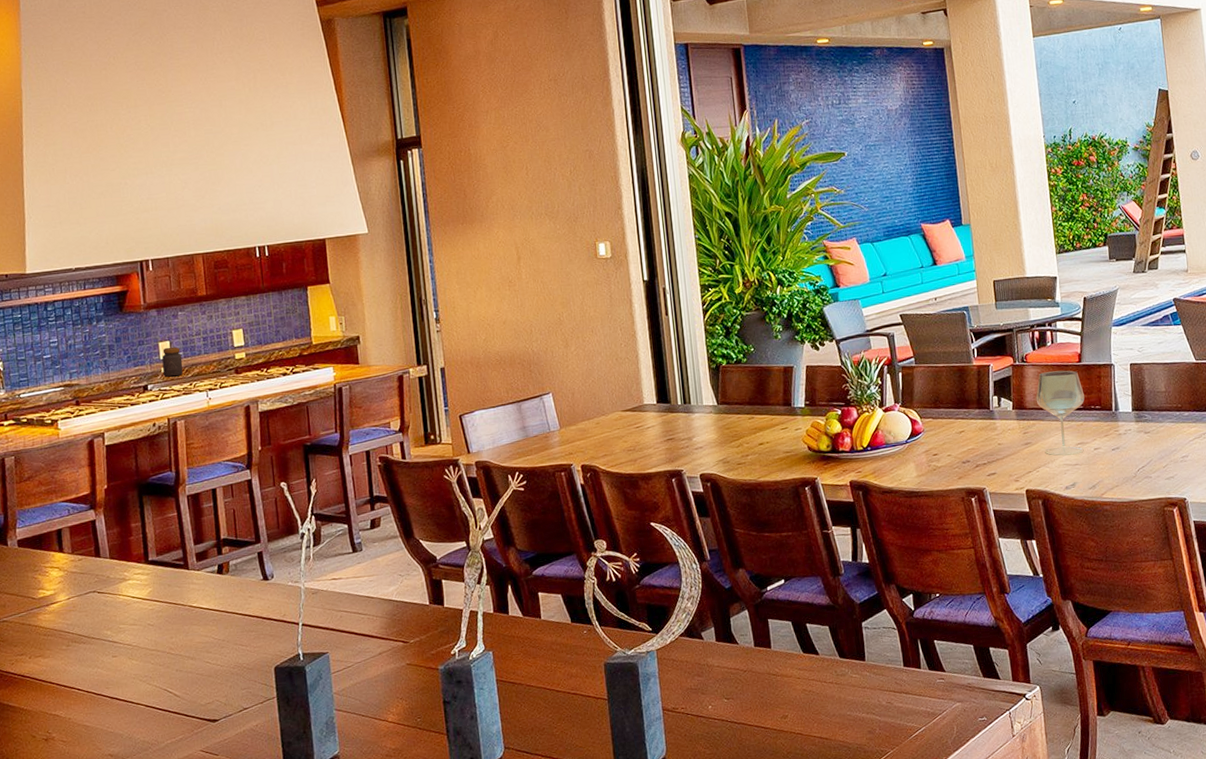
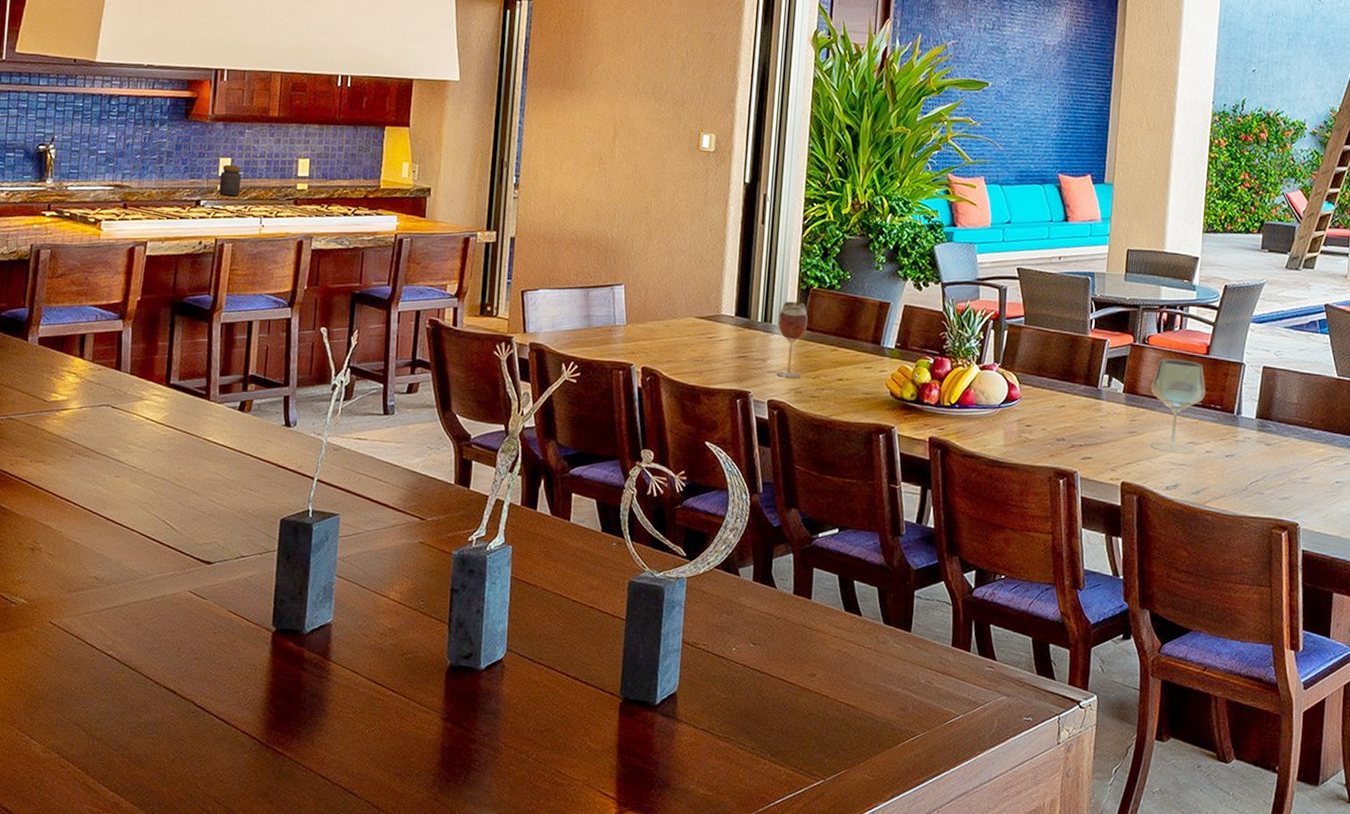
wineglass: none [695,380,726,451] -> present [776,301,809,378]

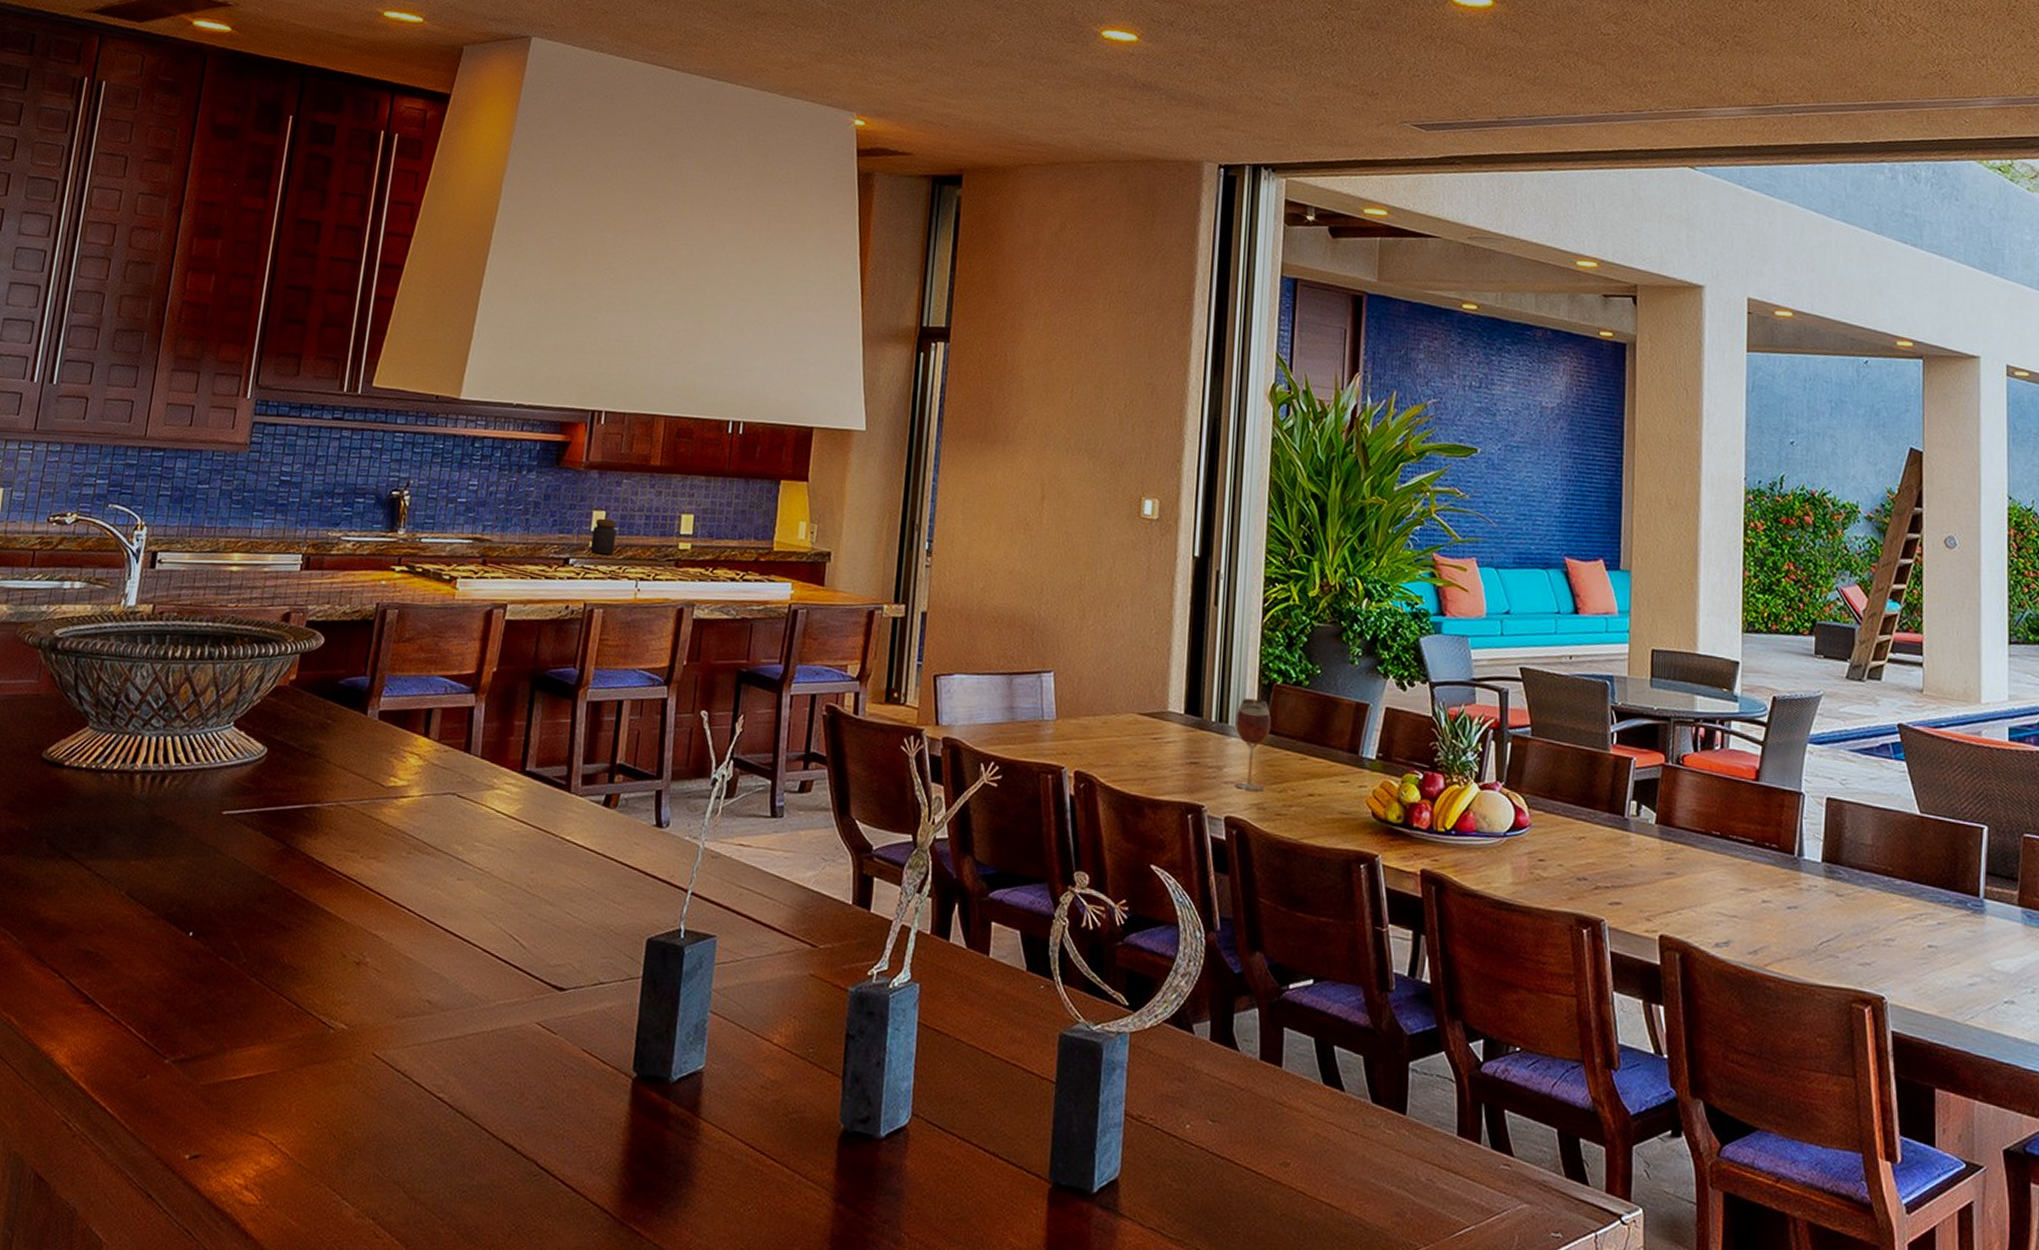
wine glass: present [1150,358,1206,454] -> none [1689,783,1757,903]

